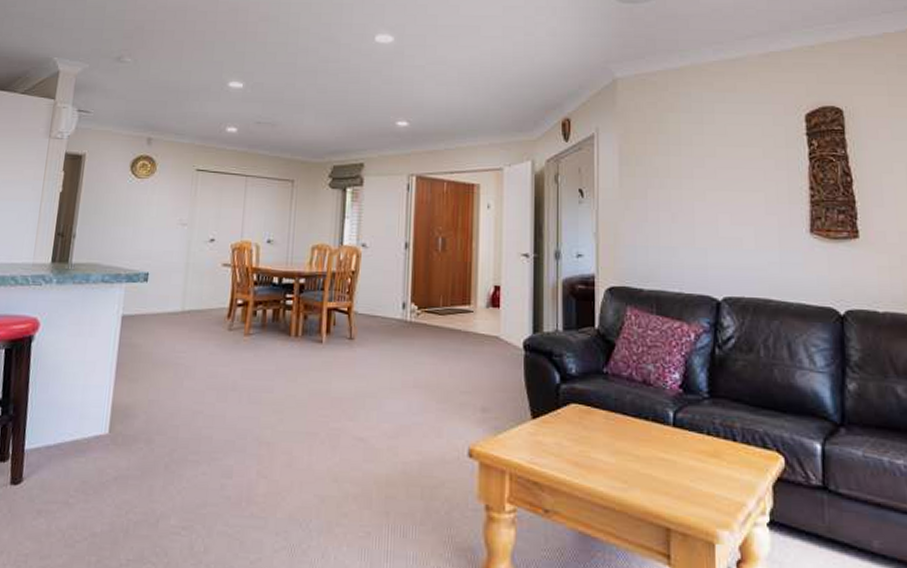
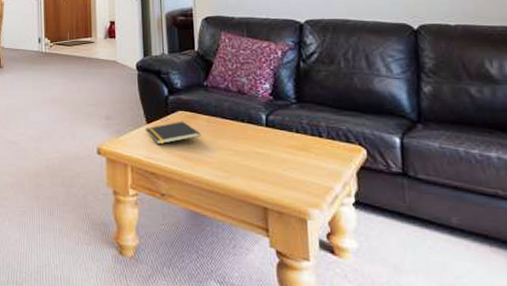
notepad: none [530,416,597,446] -> present [146,121,201,145]

